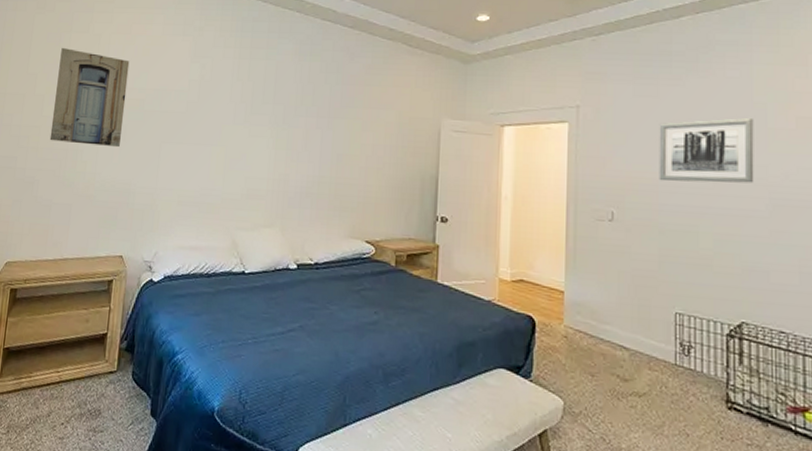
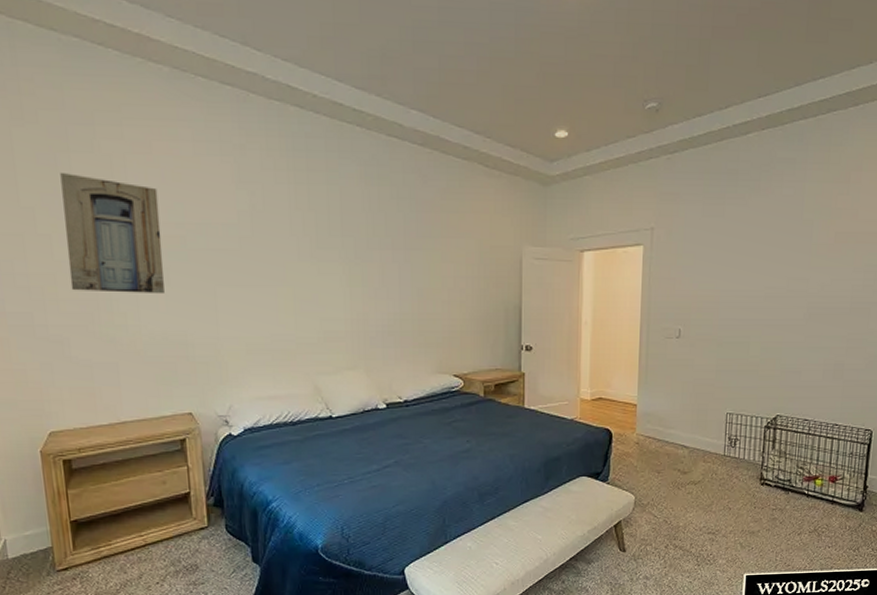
wall art: present [659,117,754,183] -> none [720,234,802,298]

